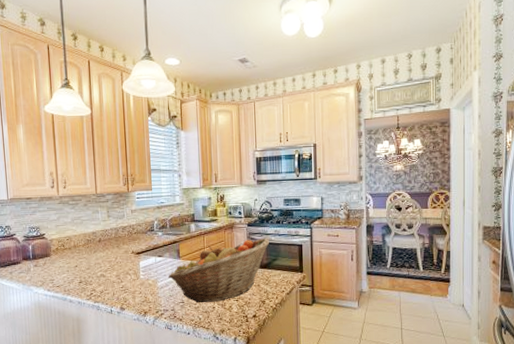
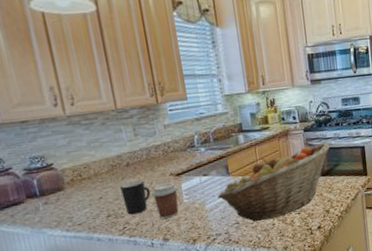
mug: none [91,255,115,284] -> present [119,180,151,215]
coffee cup: none [115,259,138,290] -> present [150,182,179,219]

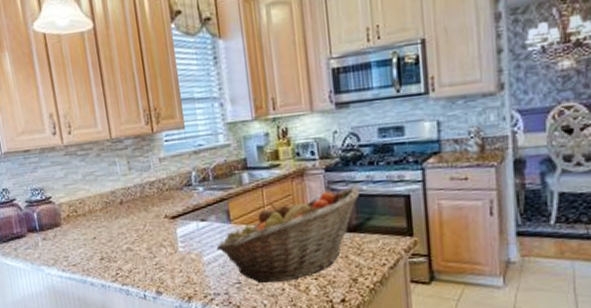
mug: present [119,180,151,215] -> none [112,221,144,260]
coffee cup: present [150,182,179,219] -> none [144,226,174,268]

